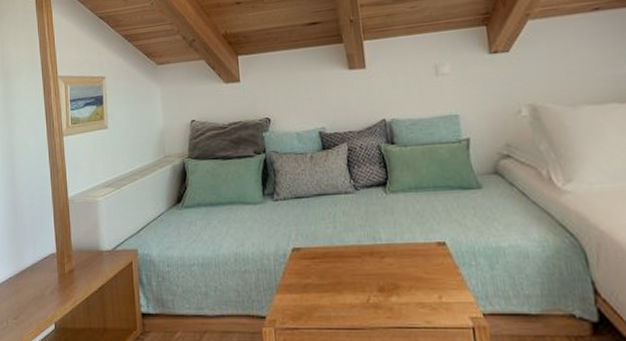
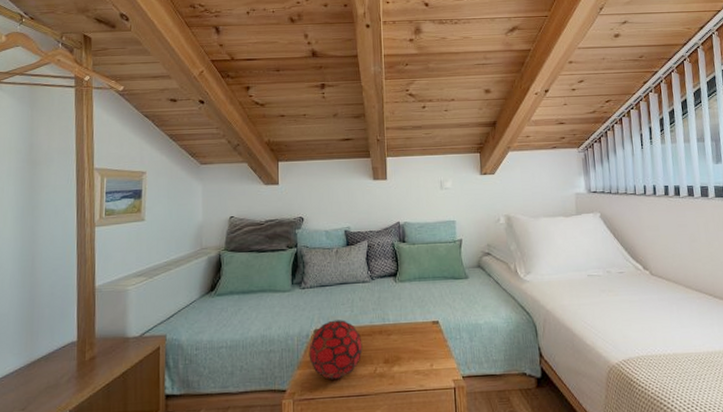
decorative orb: none [287,237,351,307] -> present [309,320,363,379]

